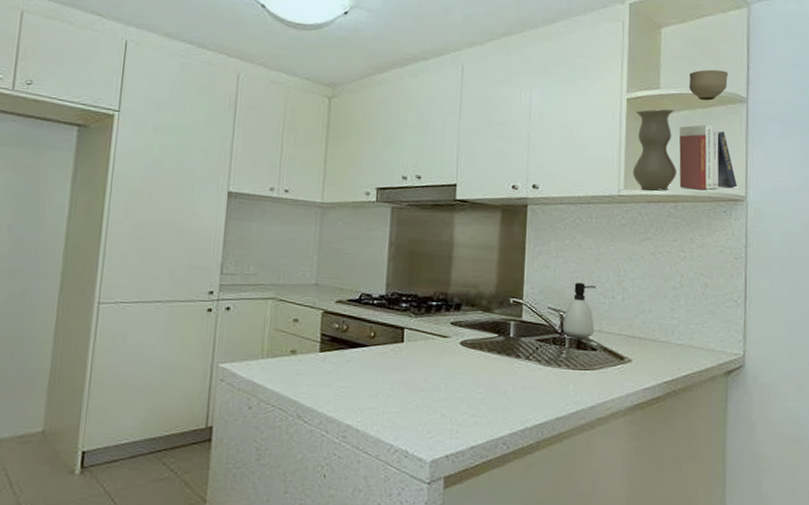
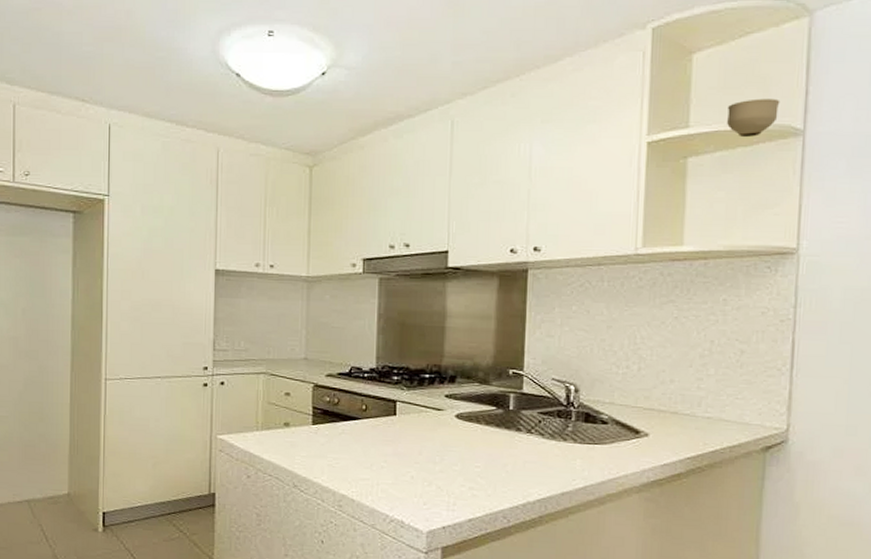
soap dispenser: present [562,282,596,339] -> none [568,351,608,412]
vase: present [632,109,676,191] -> none [652,151,708,247]
books: present [679,124,737,190] -> none [711,166,786,244]

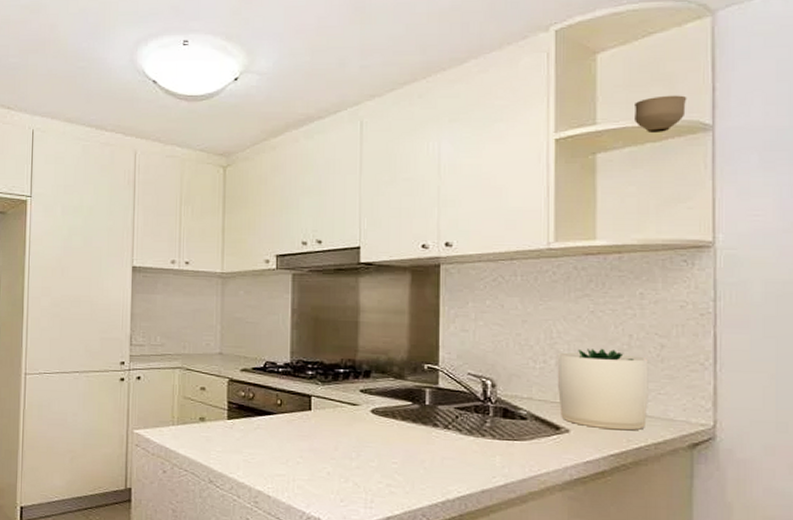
planter: none [639,353,728,434] -> present [557,348,649,431]

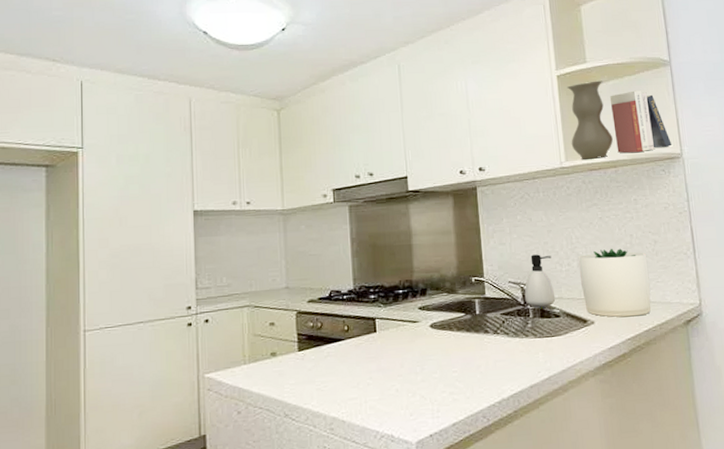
soap dispenser: none [485,346,524,407] -> present [524,254,556,308]
vase: none [564,147,620,241] -> present [567,80,613,159]
books: none [622,161,701,238] -> present [609,90,671,153]
bowl: present [635,95,687,132] -> none [613,38,650,68]

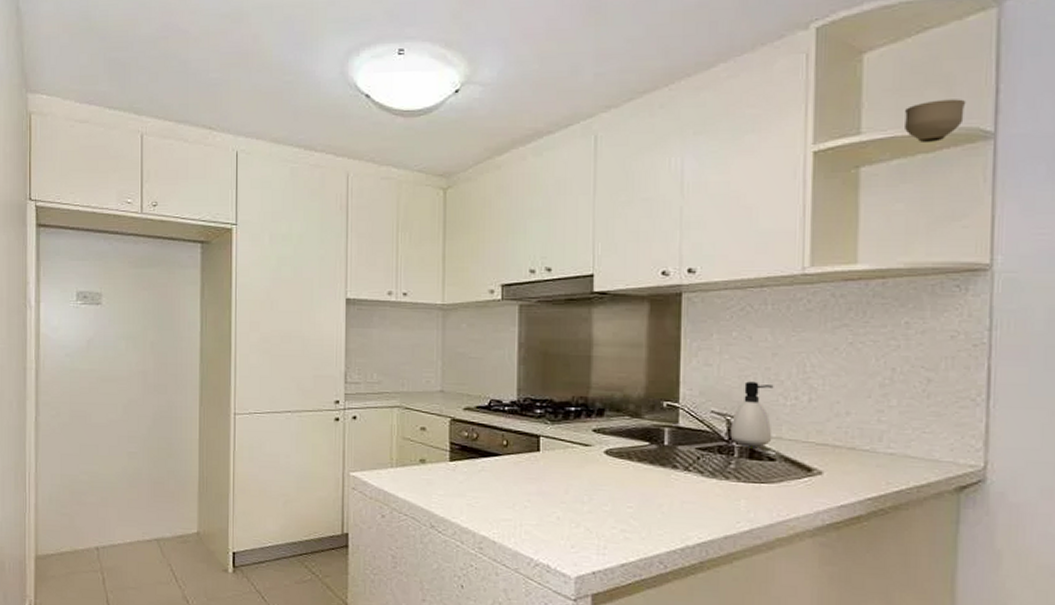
vase: present [567,80,613,159] -> none [822,159,885,265]
planter: present [578,248,651,317] -> none [810,383,913,473]
books: present [609,90,671,153] -> none [889,174,977,260]
bowl: none [613,38,650,68] -> present [905,99,966,142]

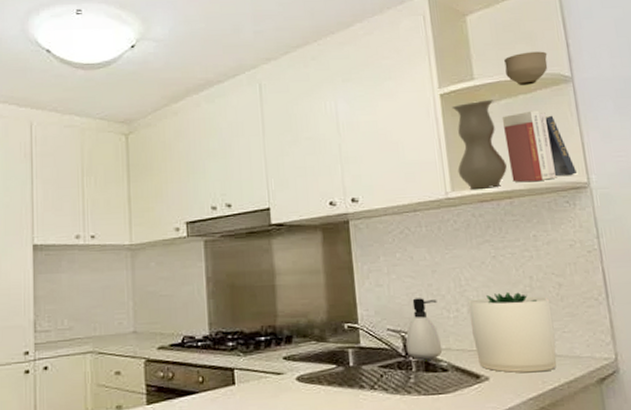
planter: none [810,383,913,473] -> present [468,291,556,373]
vase: none [822,159,885,265] -> present [451,99,507,189]
books: none [889,174,977,260] -> present [501,110,576,182]

